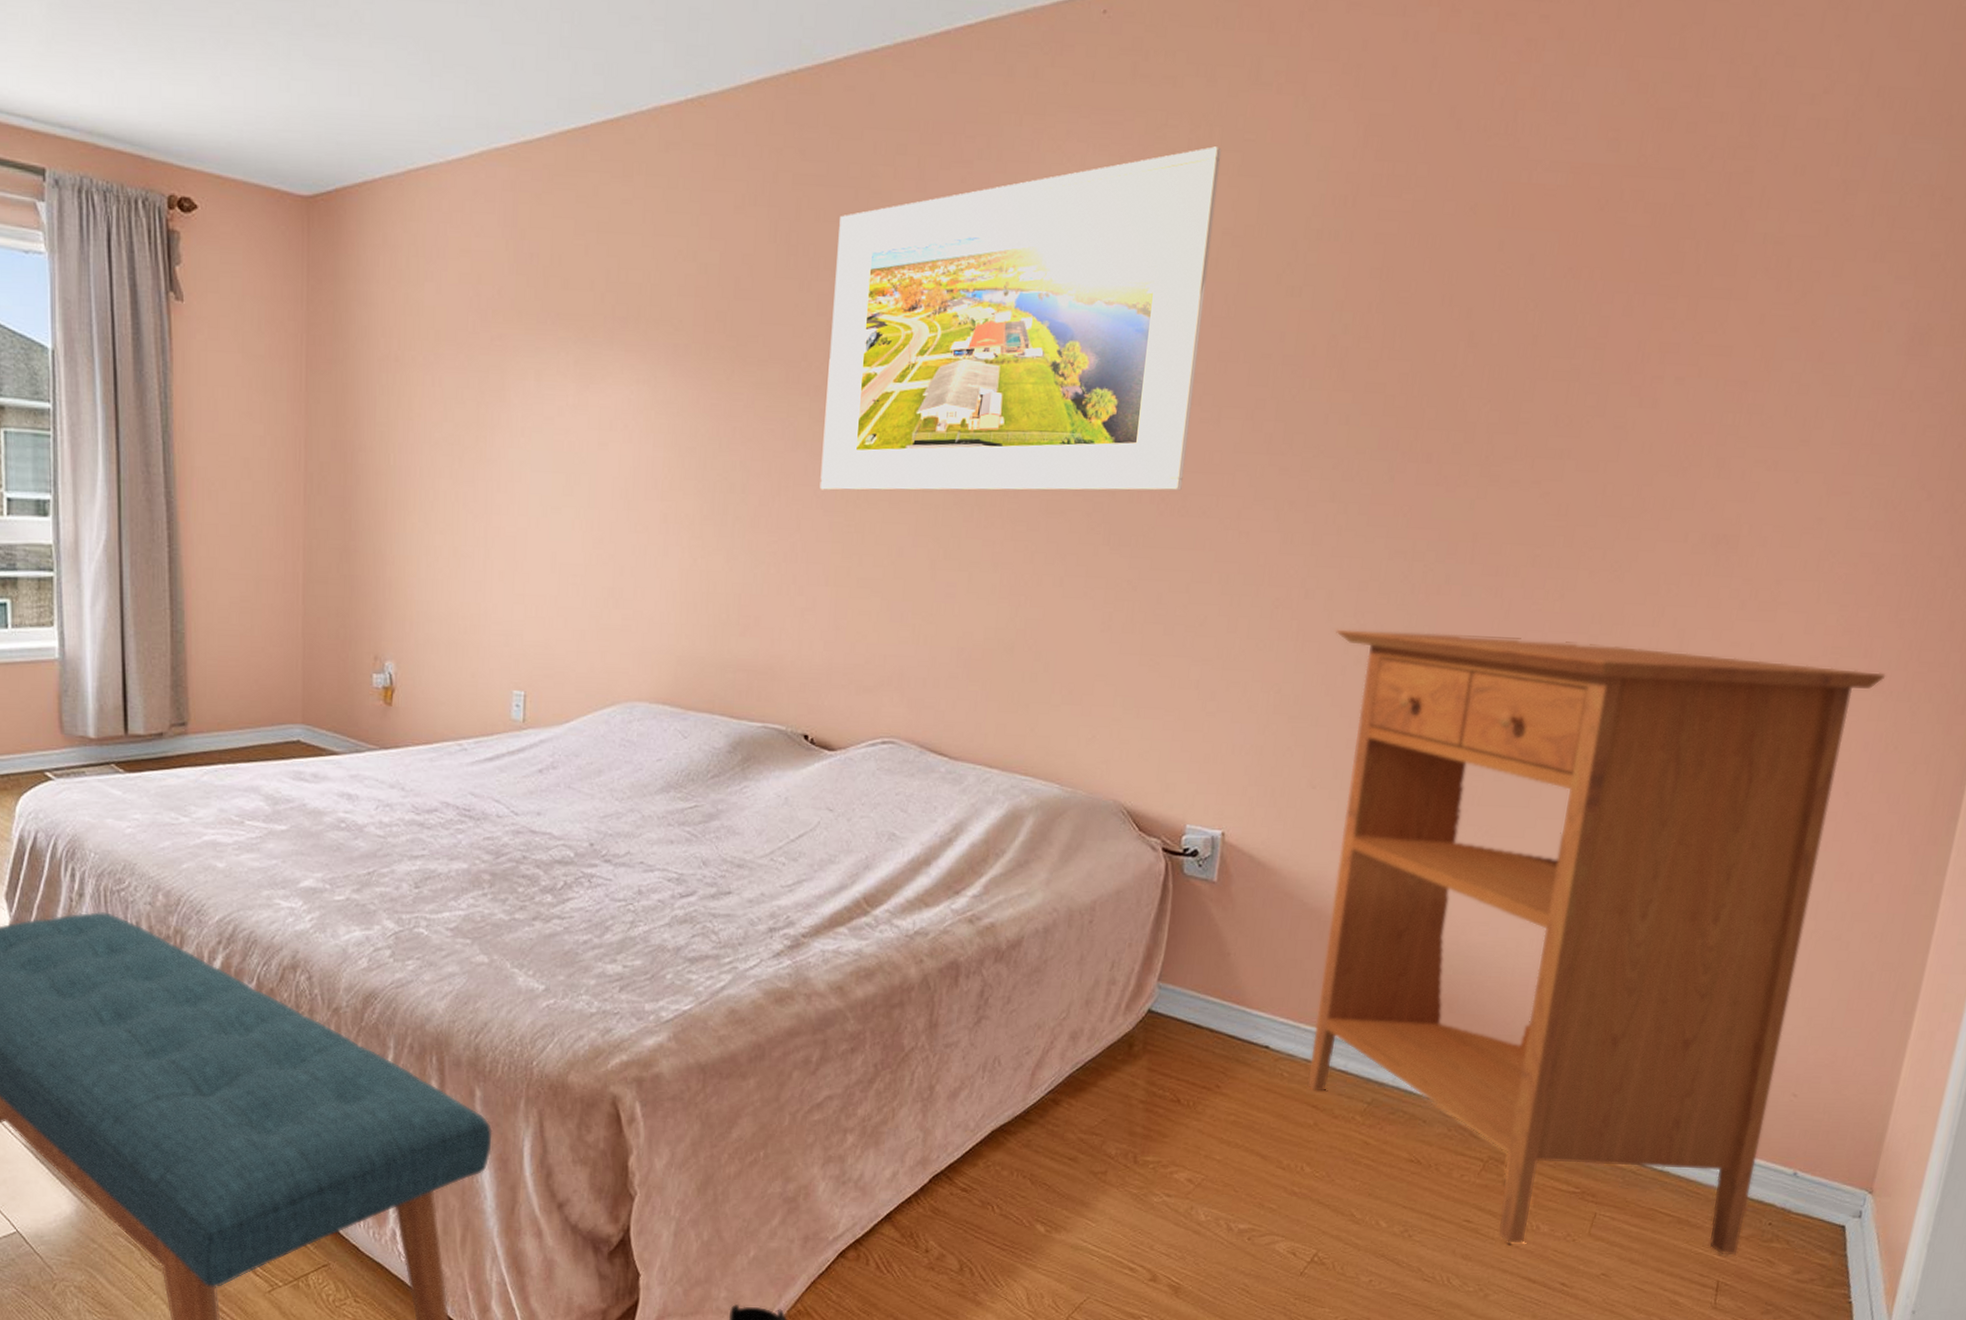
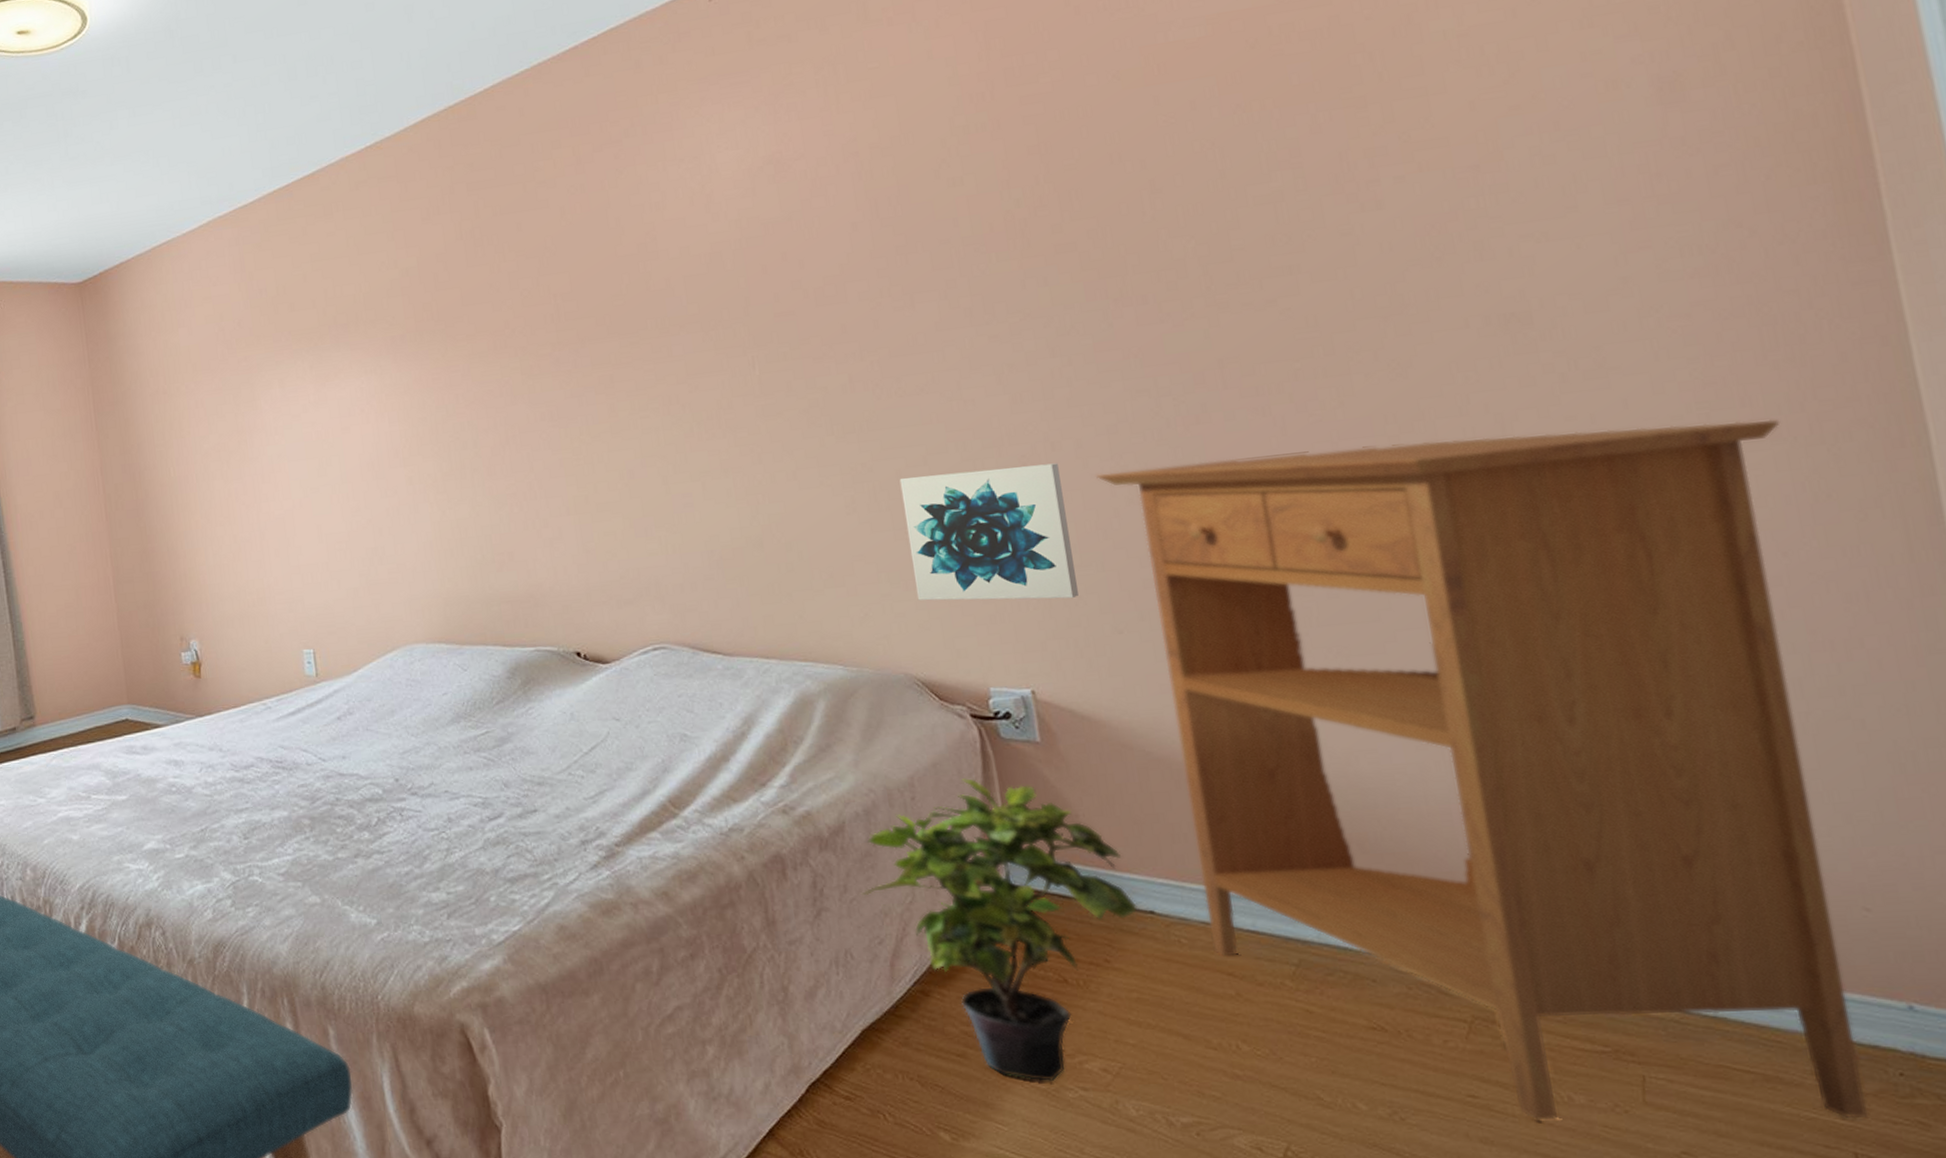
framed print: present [819,146,1222,491] -> none [514,80,893,433]
potted plant: none [1021,908,1257,1188] -> present [860,778,1138,1082]
wall art: none [1144,602,1306,749] -> present [899,463,1079,601]

